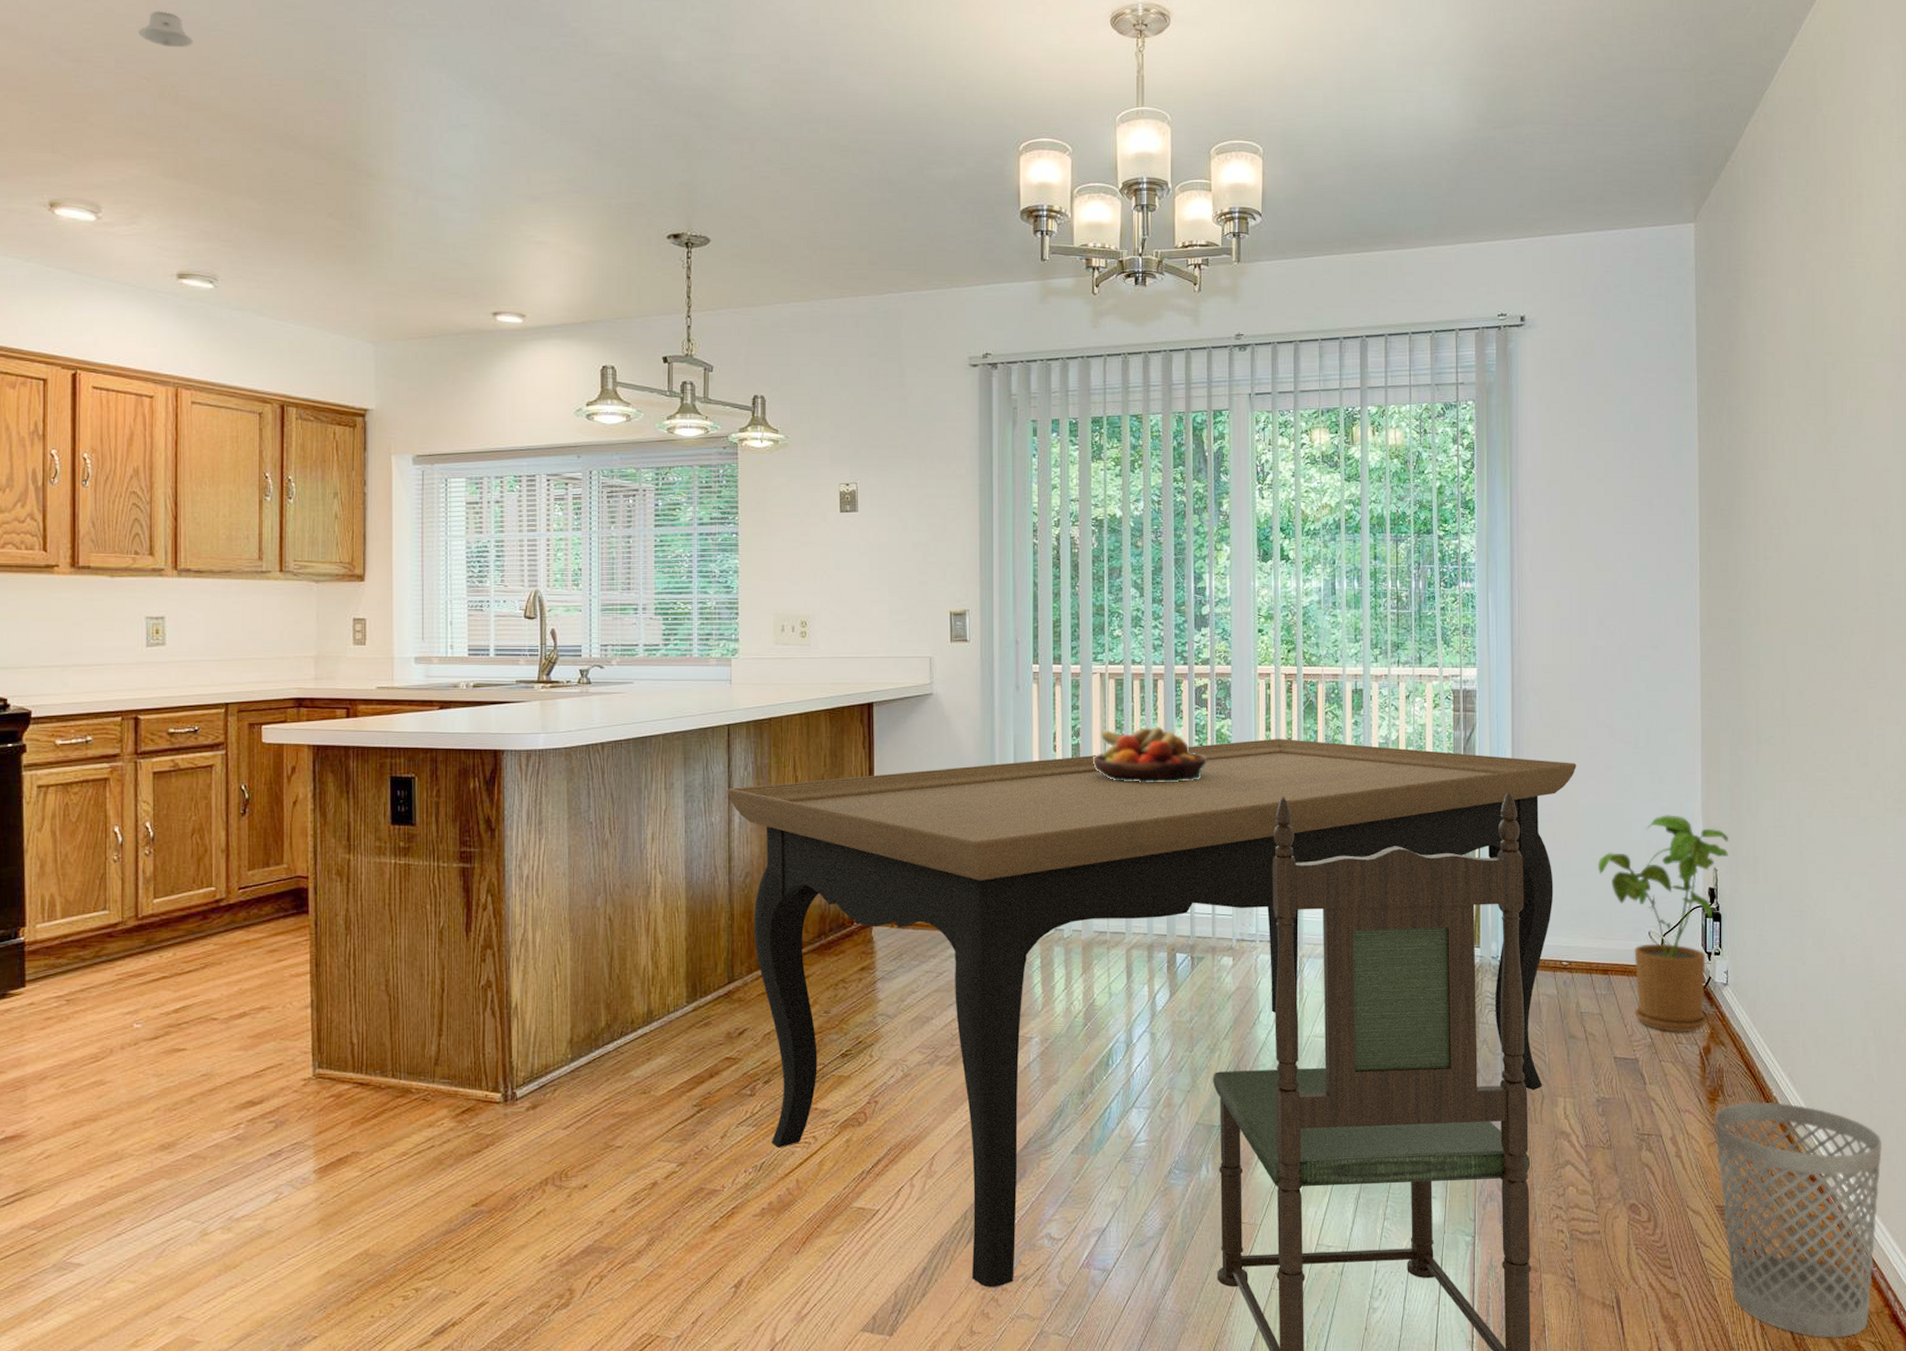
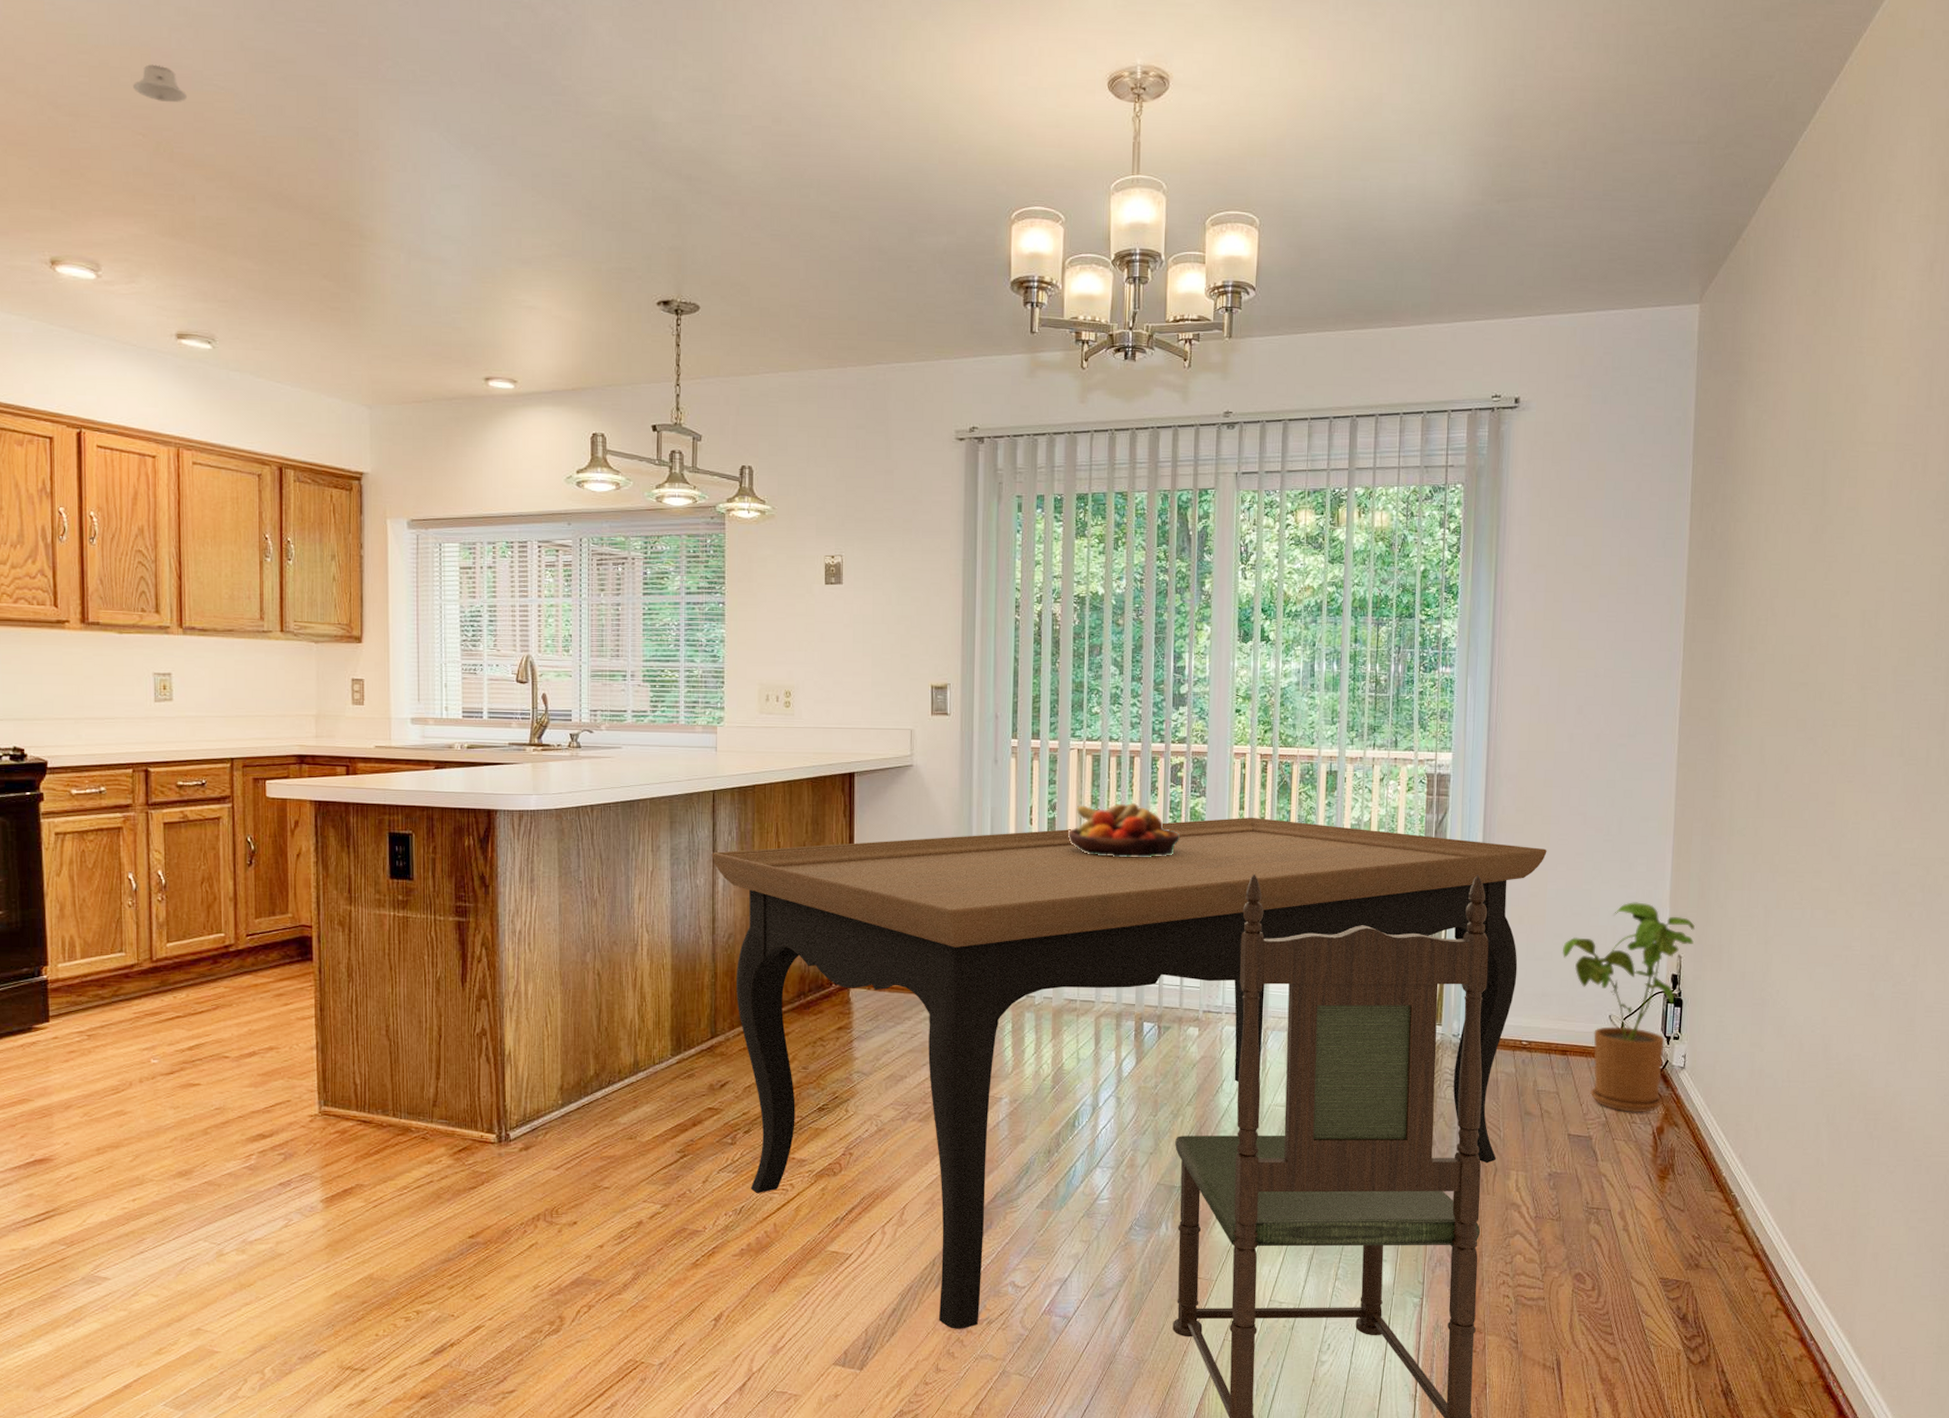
wastebasket: present [1714,1102,1882,1338] -> none [1663,1181,1827,1405]

